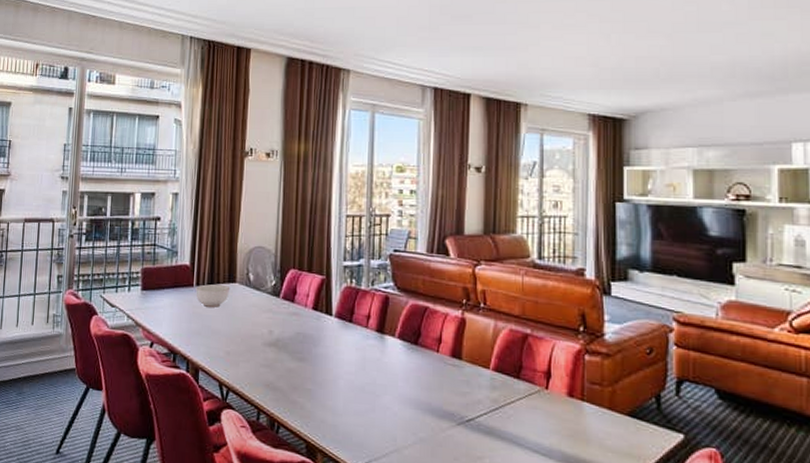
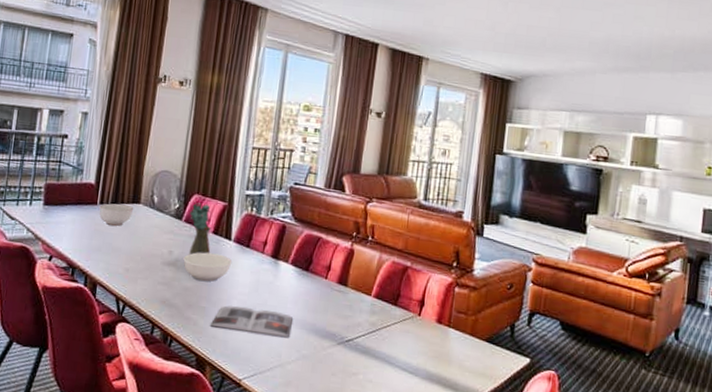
bowl: none [284,330,336,362] -> present [183,252,233,282]
vase: none [287,276,312,334] -> present [189,201,211,256]
magazine: none [317,386,405,419] -> present [209,305,293,337]

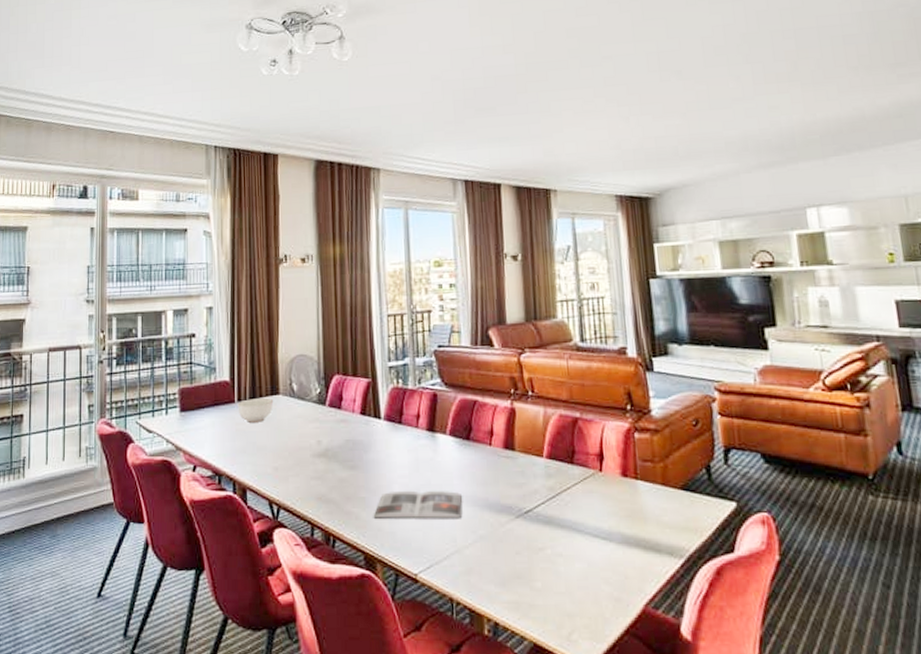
bowl: present [183,252,233,282] -> none [333,436,386,469]
vase: present [189,201,211,256] -> none [333,382,361,443]

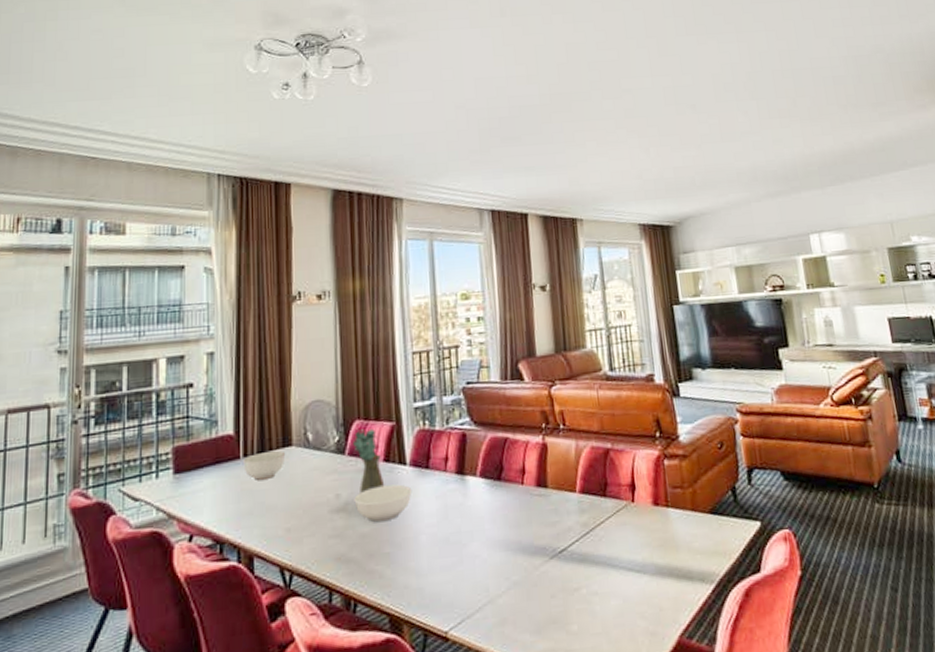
vase: none [333,382,361,443] -> present [353,427,385,494]
bowl: none [333,436,386,469] -> present [354,484,412,523]
magazine: present [373,490,462,518] -> none [398,537,495,575]

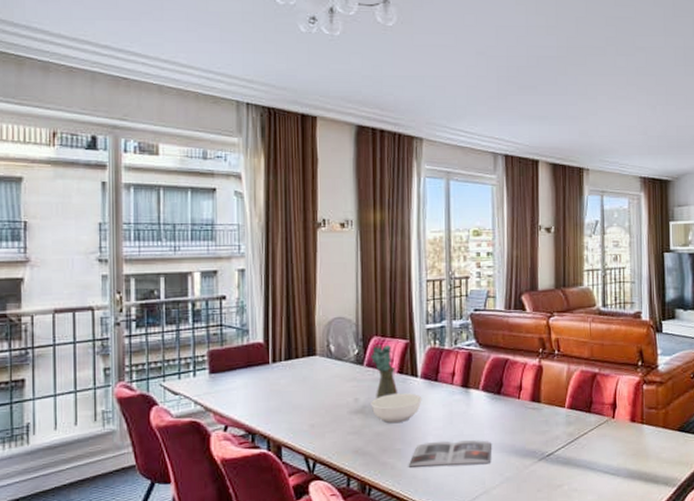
bowl: present [243,451,286,480] -> none [272,359,311,383]
magazine: none [398,537,495,575] -> present [408,439,491,467]

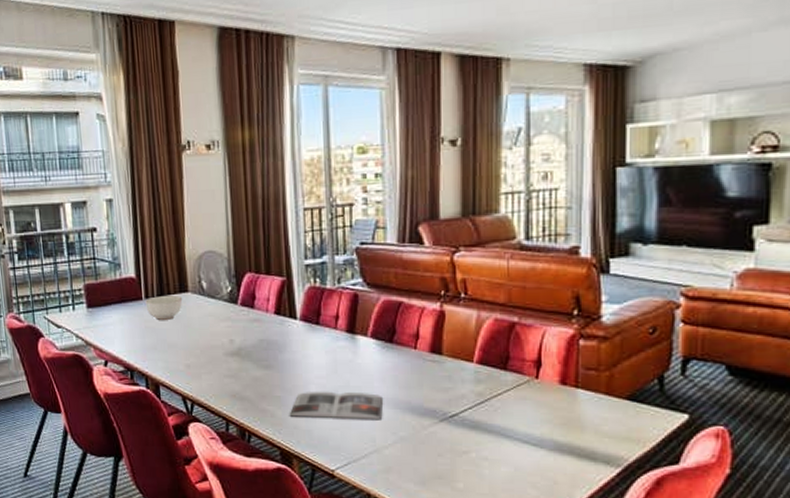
bowl: none [272,359,311,383] -> present [145,296,183,320]
vase: present [371,343,398,400] -> none [245,280,276,342]
bowl: present [371,393,422,424] -> none [247,336,303,369]

